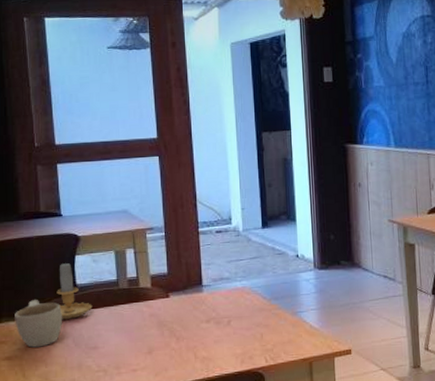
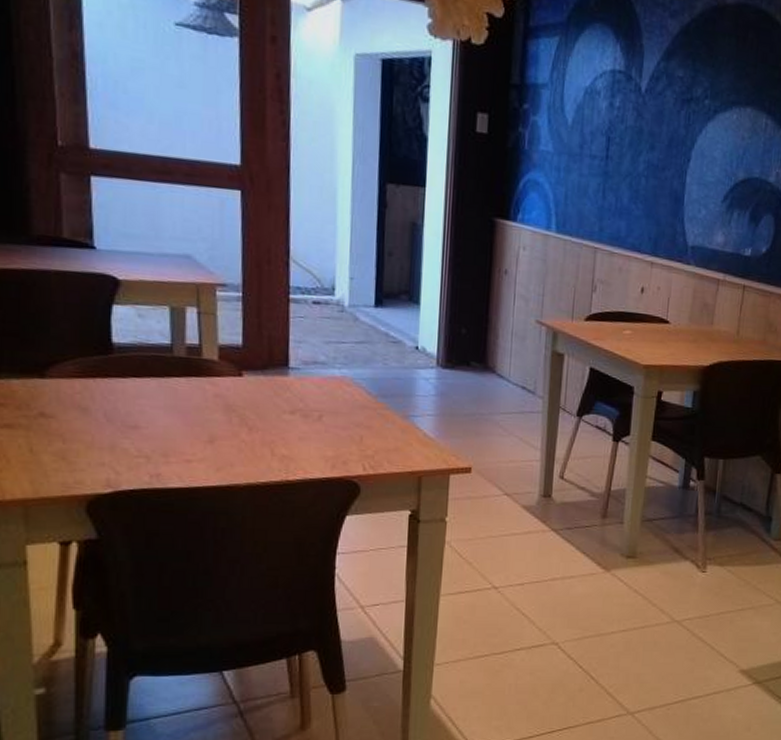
cup: present [15,300,62,348] -> none [19,355,90,417]
candle: present [57,261,93,320] -> none [83,310,135,387]

